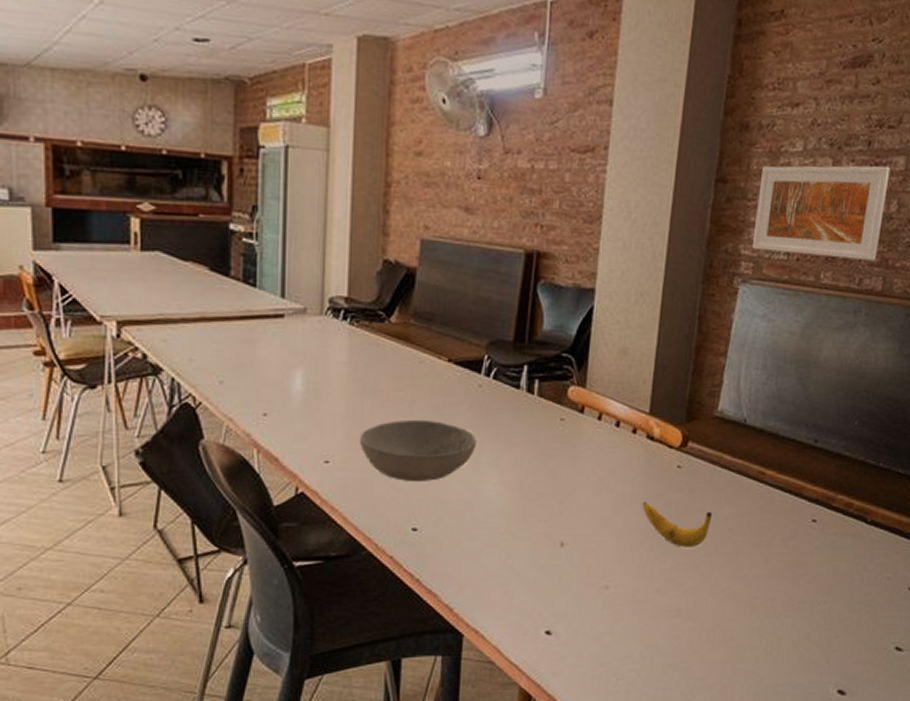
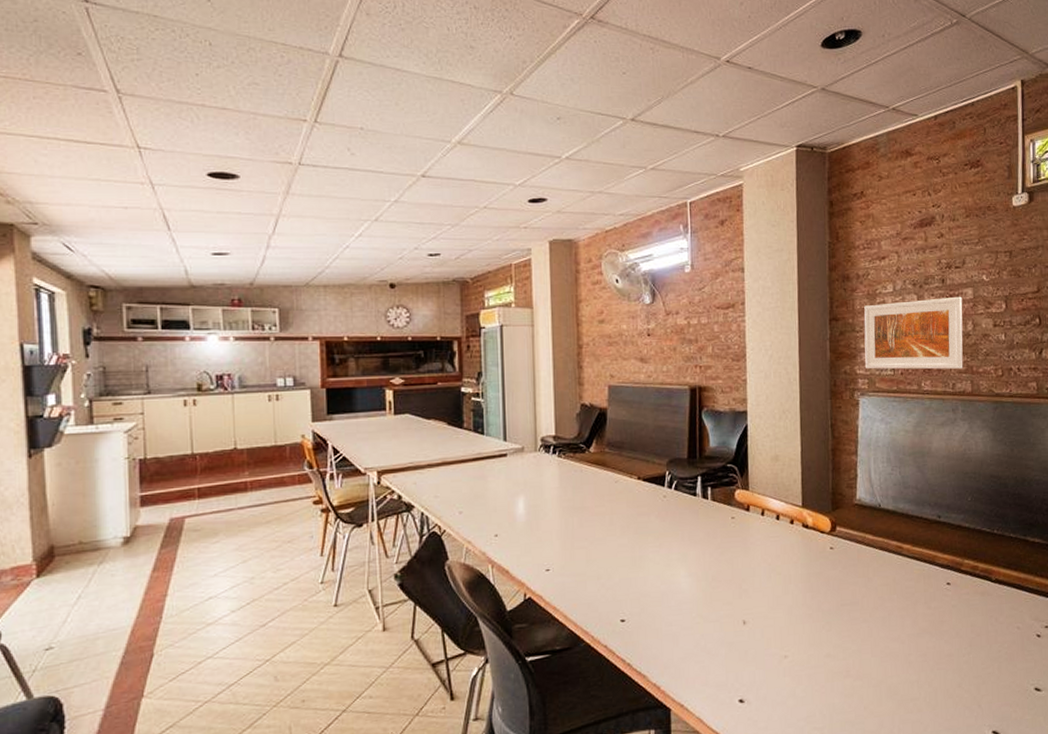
bowl: present [359,419,477,483] -> none [572,528,667,581]
banana: present [642,502,713,548] -> none [806,580,865,617]

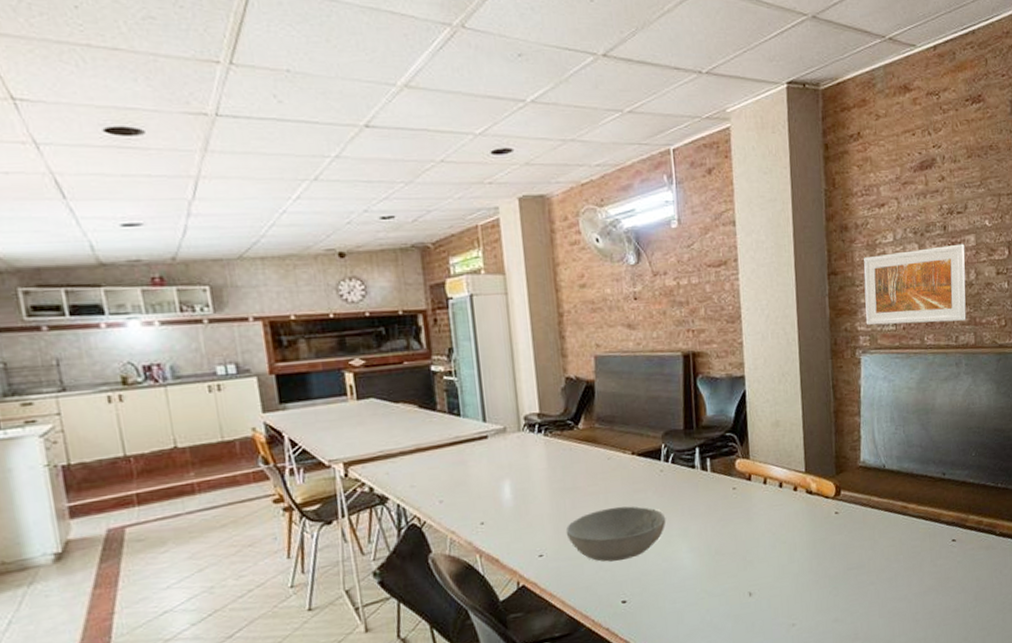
bowl: none [572,528,667,581] -> present [565,506,666,562]

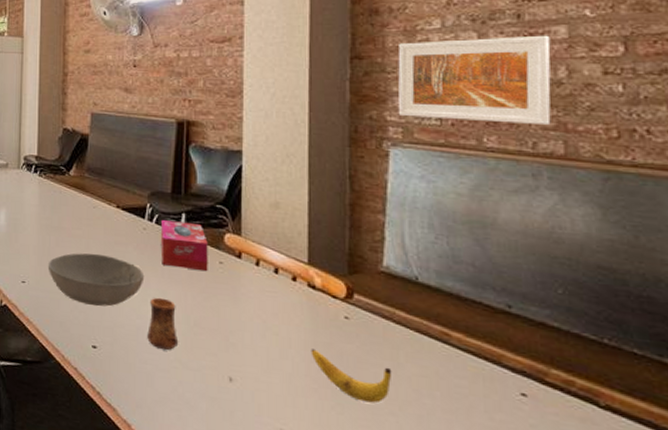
cup: none [673,535,703,585] -> present [147,297,179,350]
tissue box: none [676,455,723,503] -> present [160,220,208,272]
banana: none [811,546,871,581] -> present [311,349,392,404]

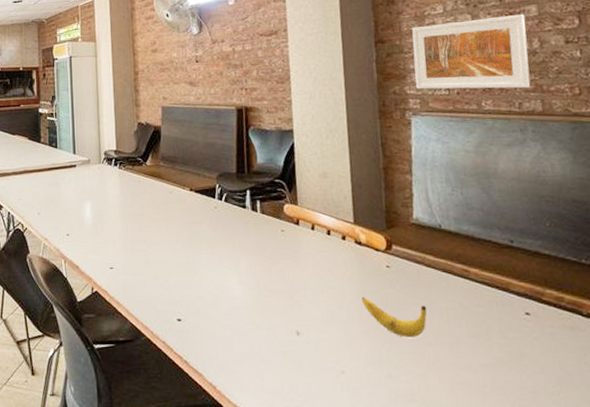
bowl: present [47,253,145,307] -> none [132,234,219,283]
cup: present [147,297,179,350] -> none [224,268,252,314]
tissue box: present [160,220,208,272] -> none [229,197,272,240]

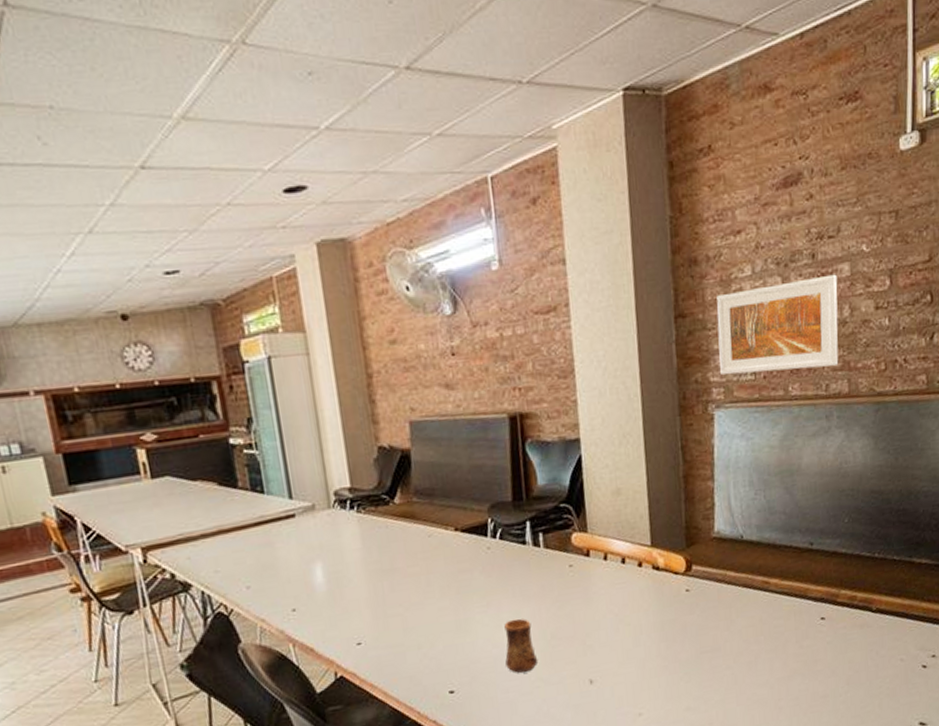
cup: none [224,268,252,314] -> present [504,618,538,673]
banana: present [361,297,427,337] -> none [659,627,727,665]

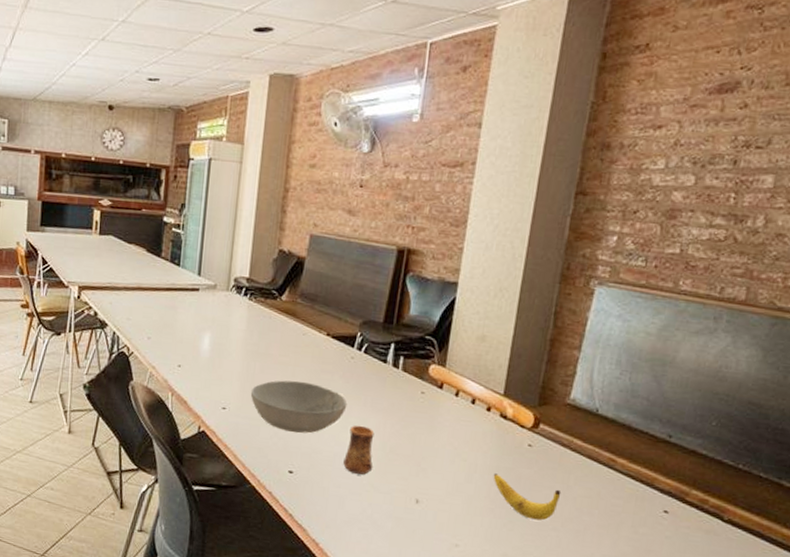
bowl: none [385,587,496,650] -> present [250,380,348,434]
banana: none [659,627,727,665] -> present [493,473,561,521]
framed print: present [717,274,839,375] -> none [609,181,758,271]

